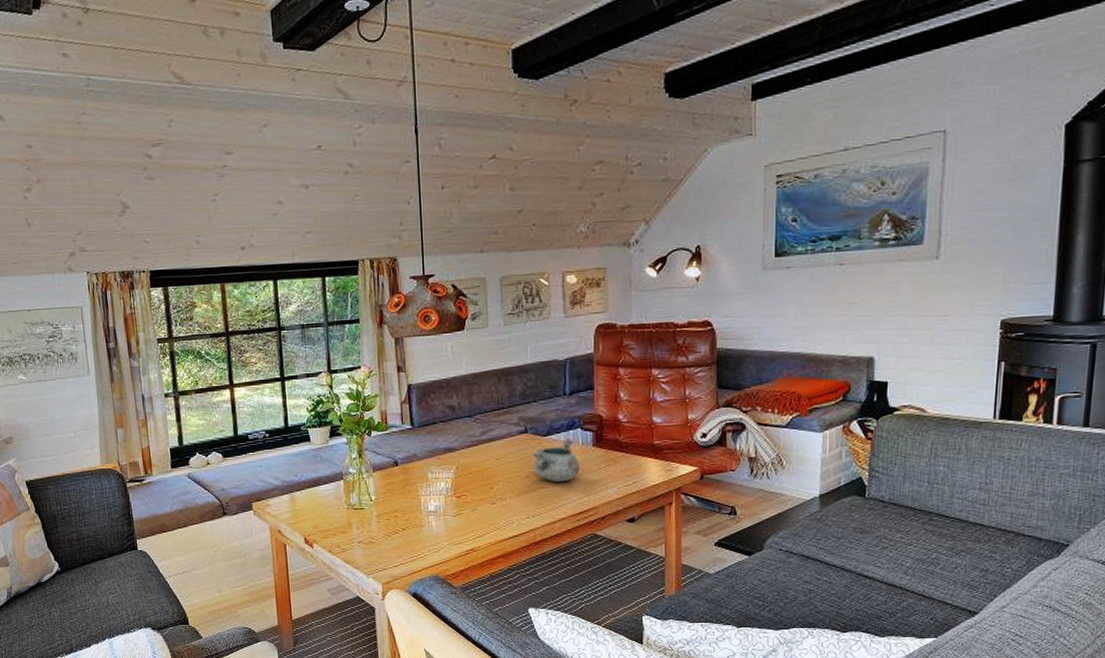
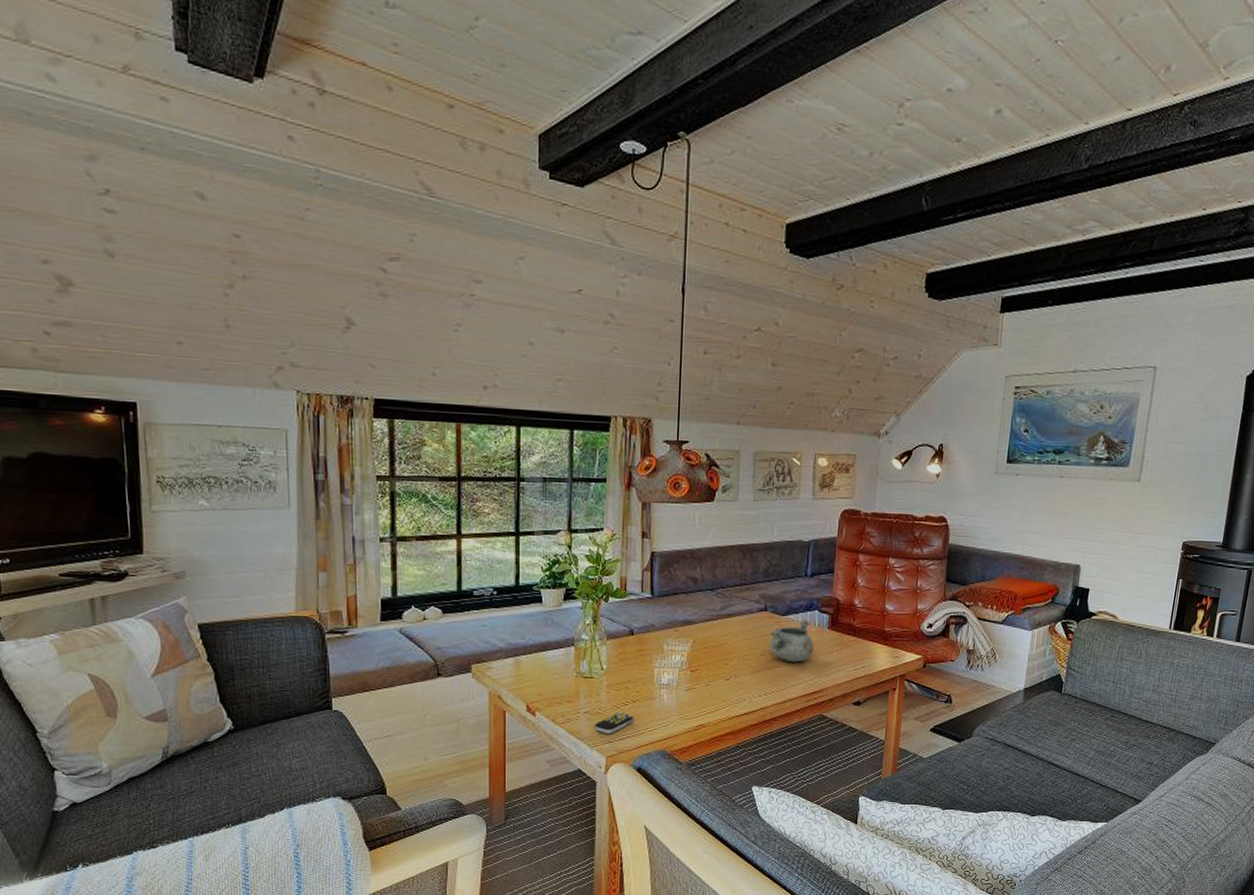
remote control: none [368,540,406,561] -> present [594,712,634,734]

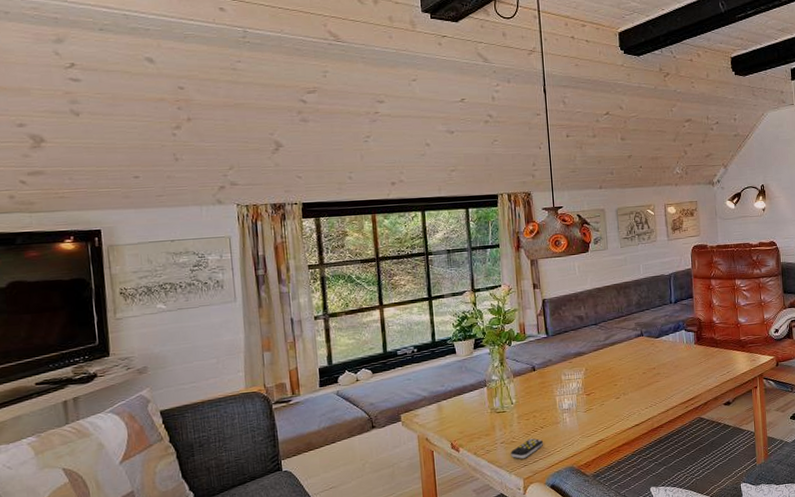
decorative bowl: present [769,619,814,663] -> none [648,339,686,377]

